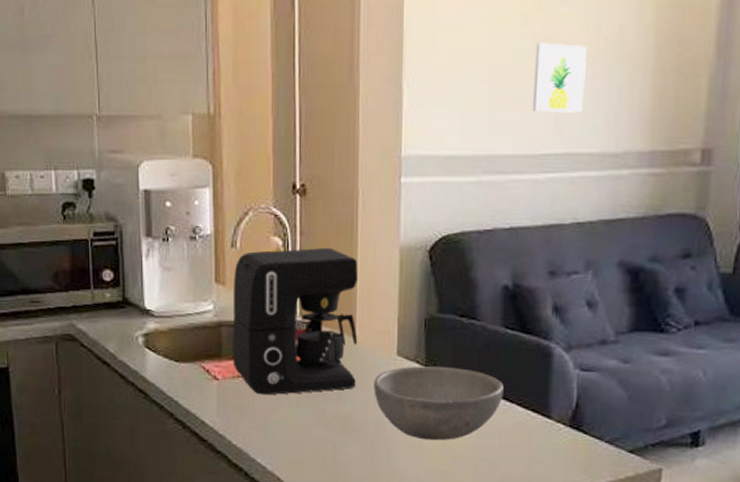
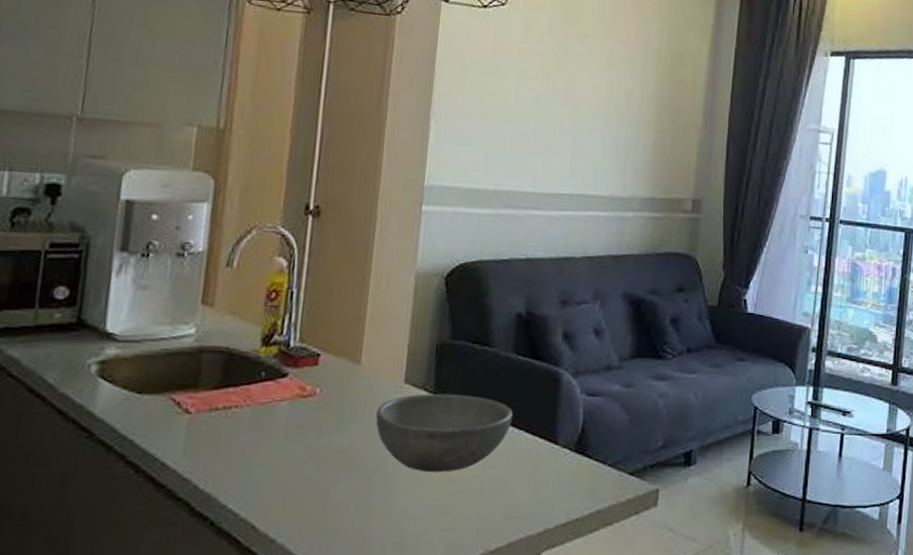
coffee maker: present [232,247,358,396] -> none [211,270,370,430]
wall art: present [533,42,587,112] -> none [551,97,600,160]

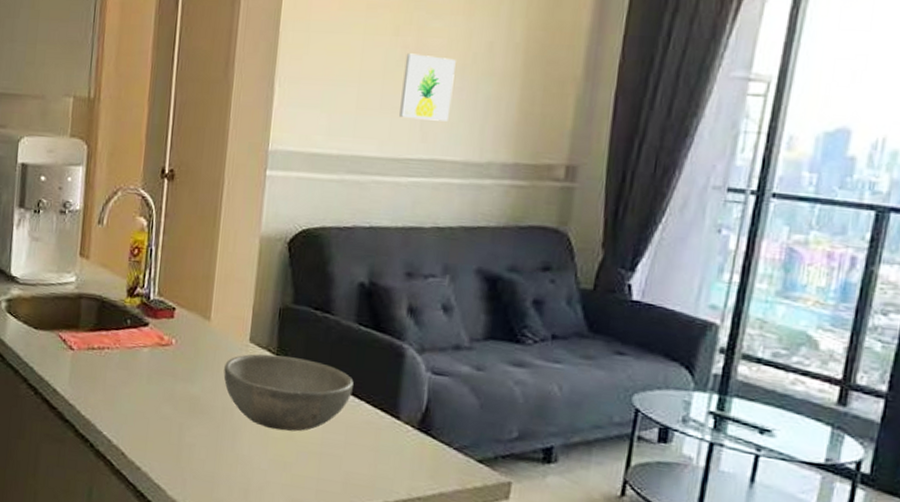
wall art: none [551,97,600,160] -> present [399,53,456,122]

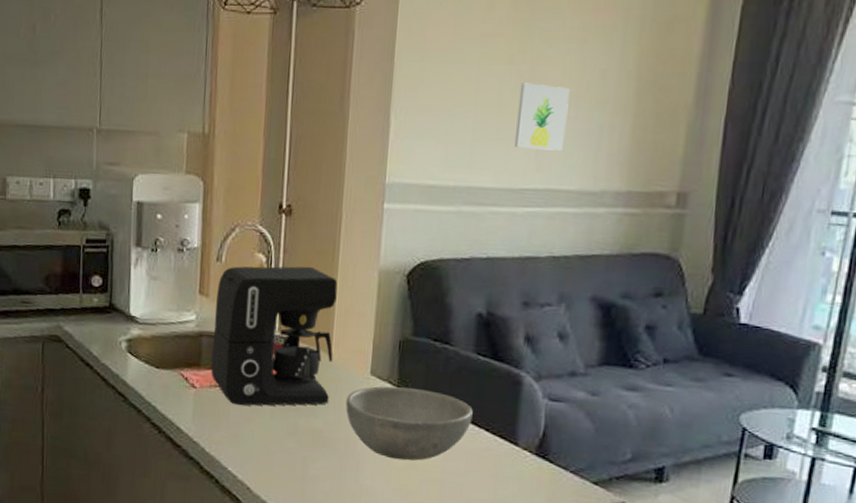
coffee maker: none [88,229,218,371] -> present [210,266,338,406]

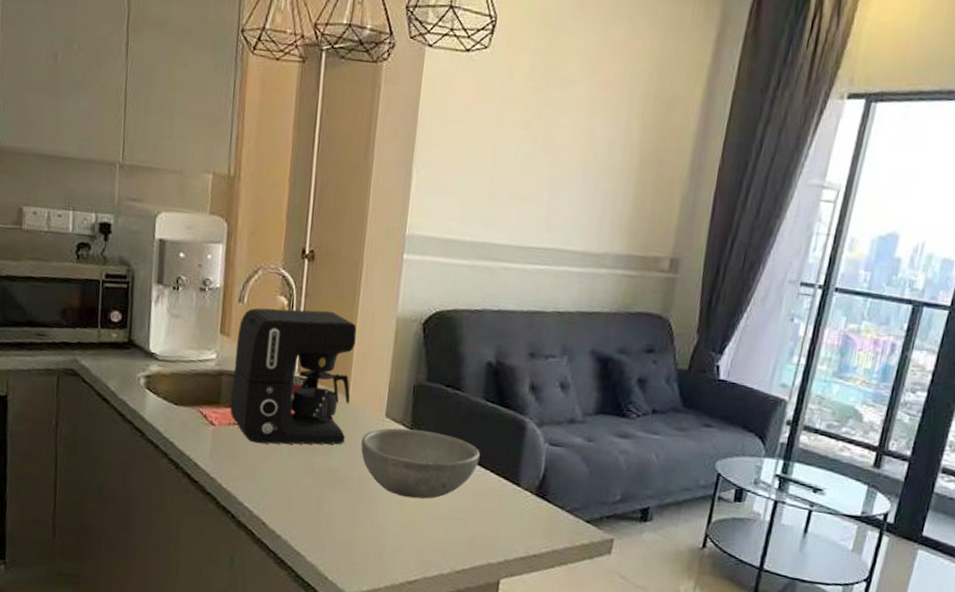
wall art: present [515,82,570,151] -> none [527,147,579,214]

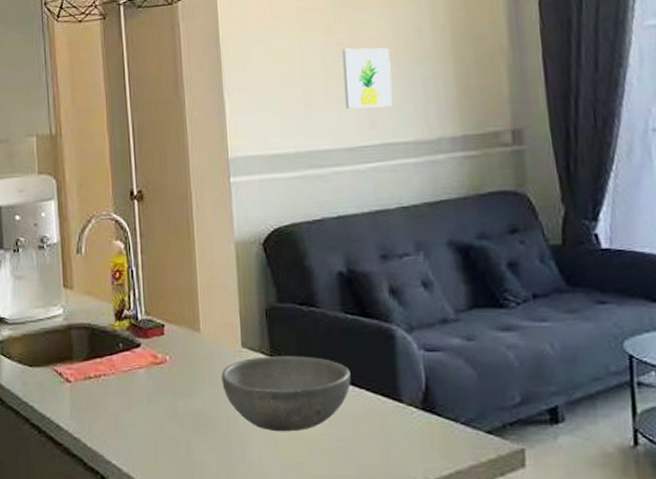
coffee maker: present [229,308,357,445] -> none [80,247,204,395]
wall art: none [527,147,579,214] -> present [342,47,392,109]

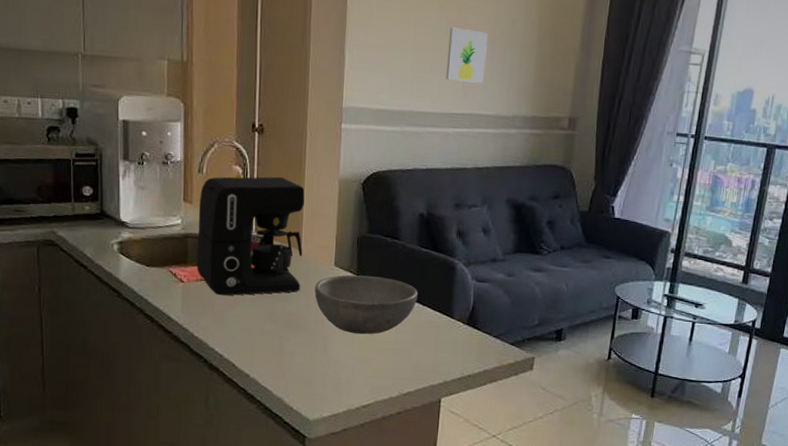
coffee maker: none [80,247,204,395] -> present [196,176,305,296]

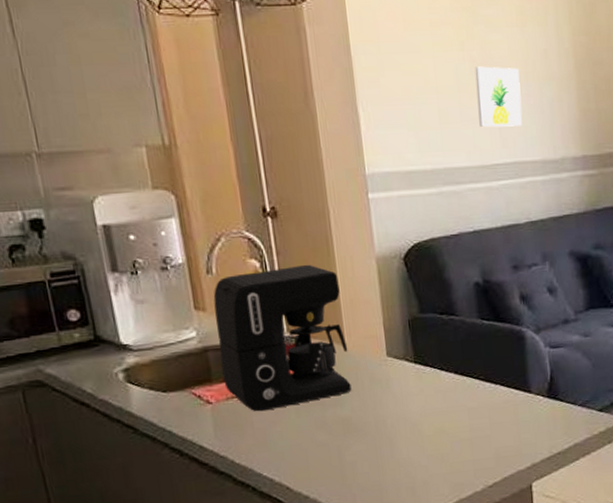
bowl: present [314,275,418,335] -> none [368,360,488,429]

